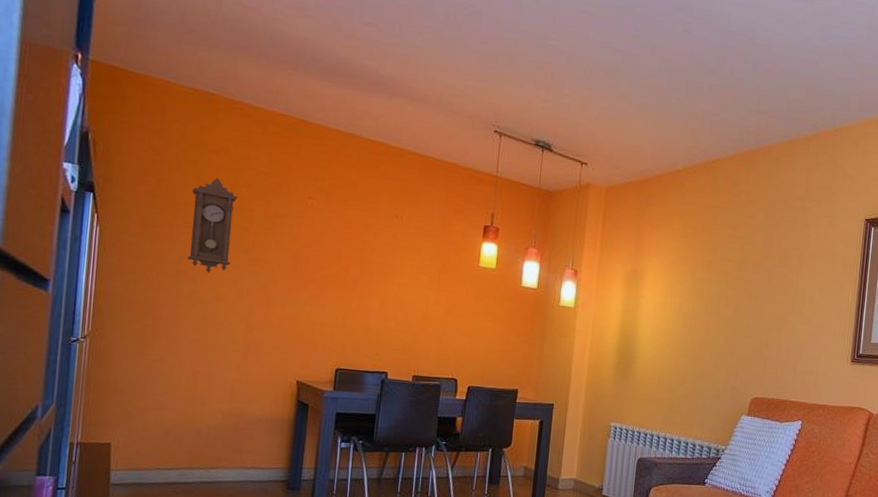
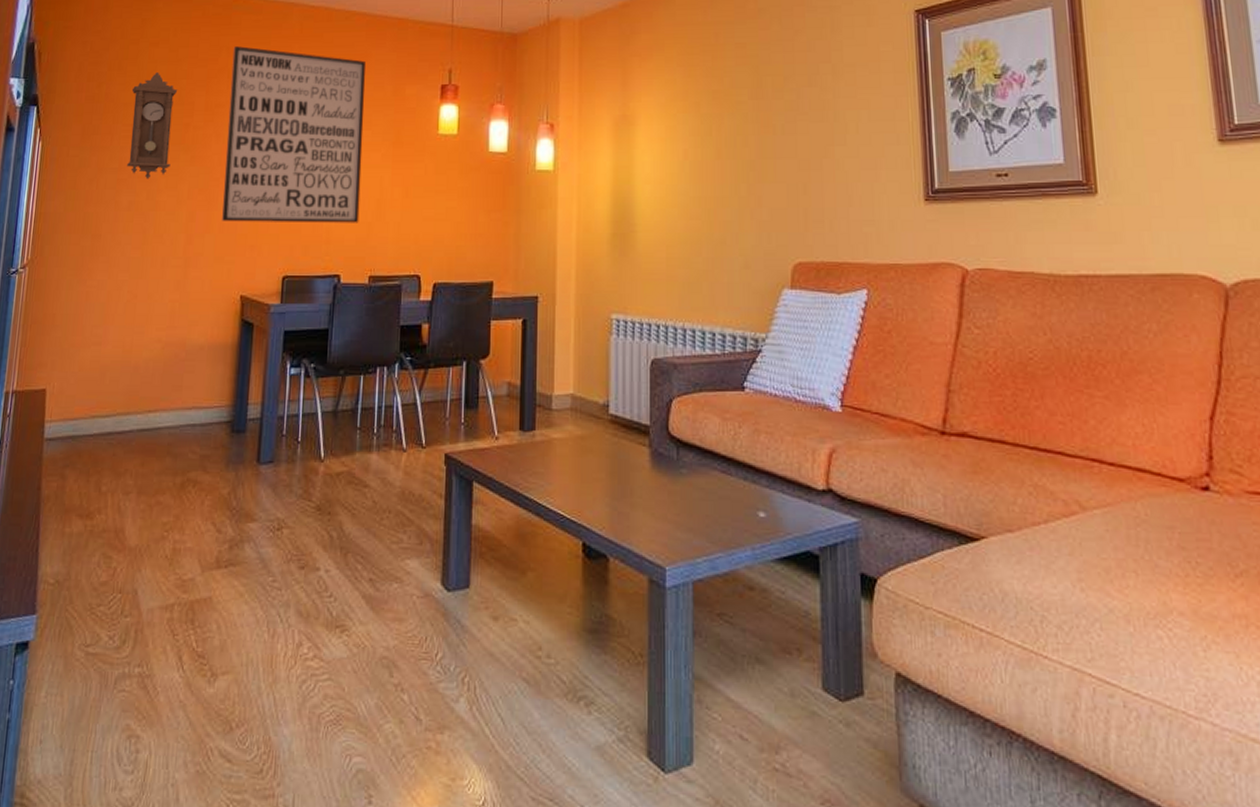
wall art: none [280,165,417,332] -> present [222,46,365,223]

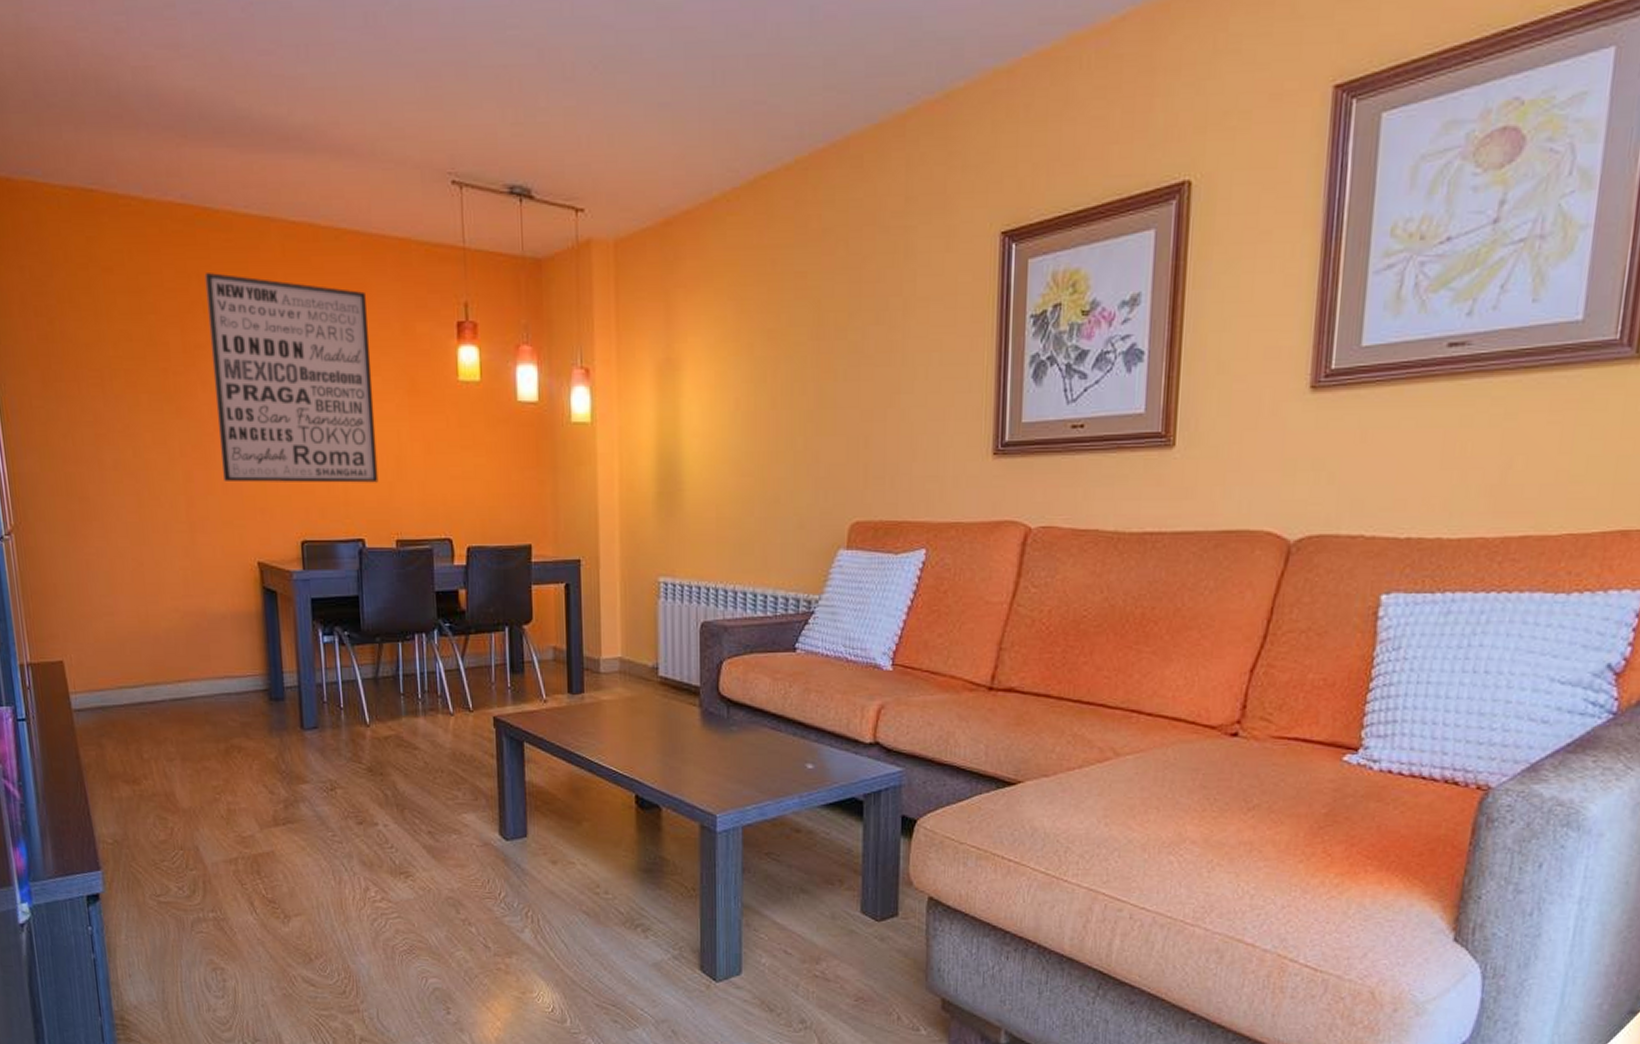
pendulum clock: present [127,72,178,180] -> none [90,306,154,434]

